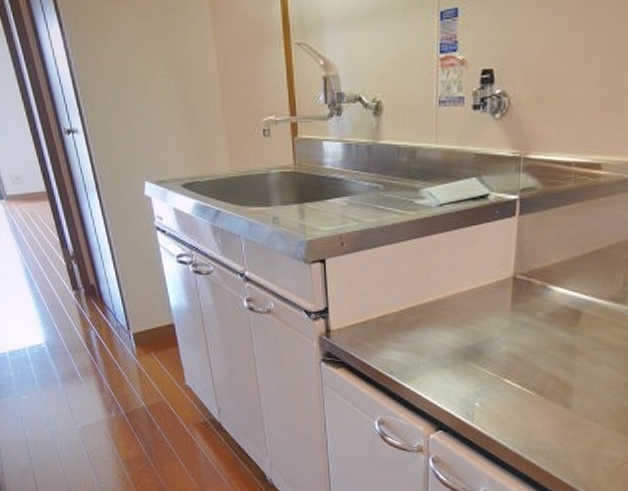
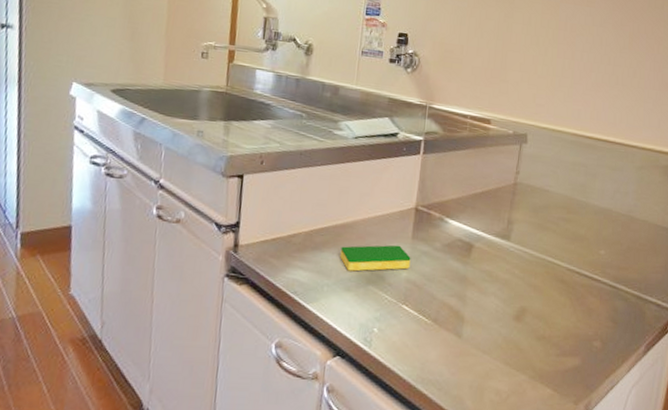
dish sponge: none [434,318,511,348] -> present [340,245,411,272]

